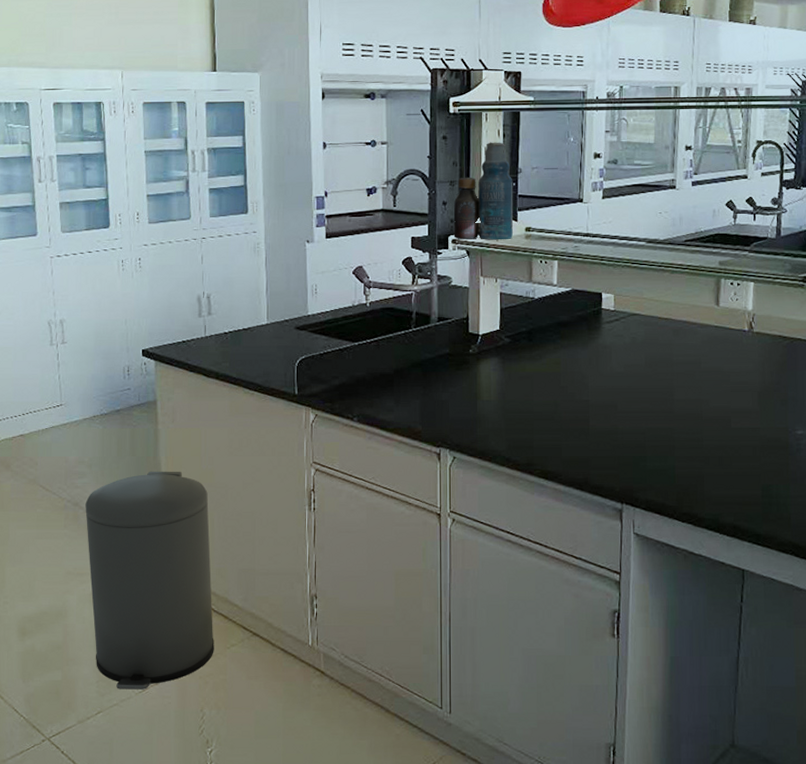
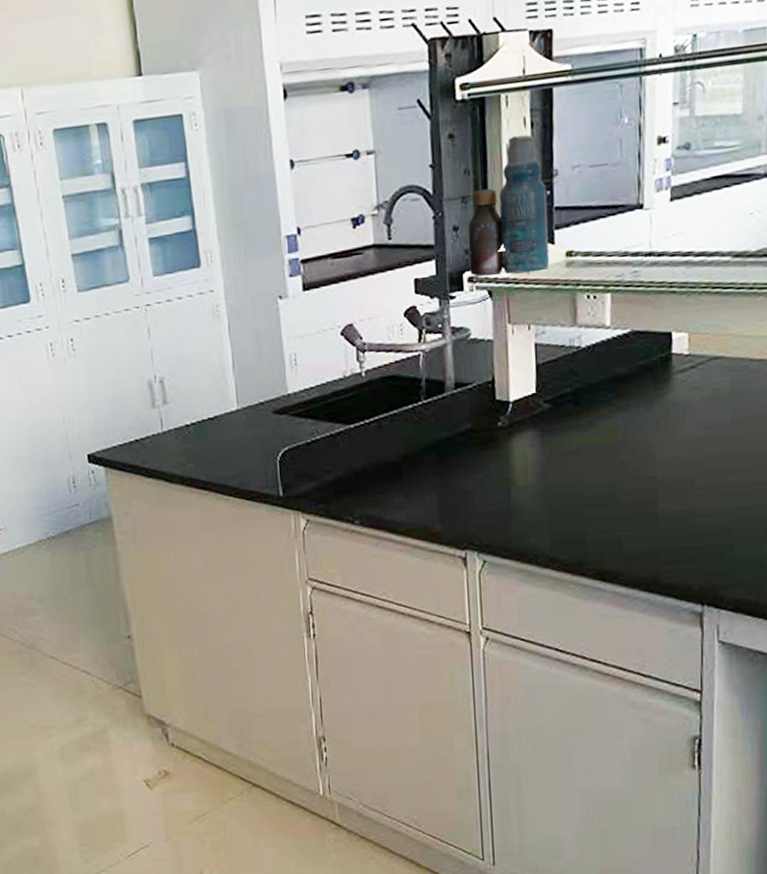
pedal bin: present [85,471,214,690] -> none [41,600,210,854]

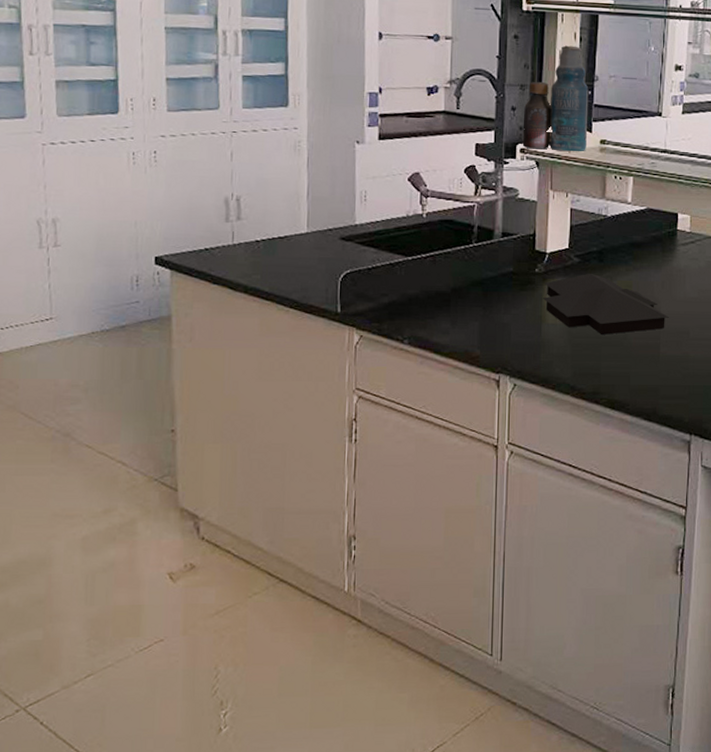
papers: none [509,420,667,494] -> present [543,273,669,335]

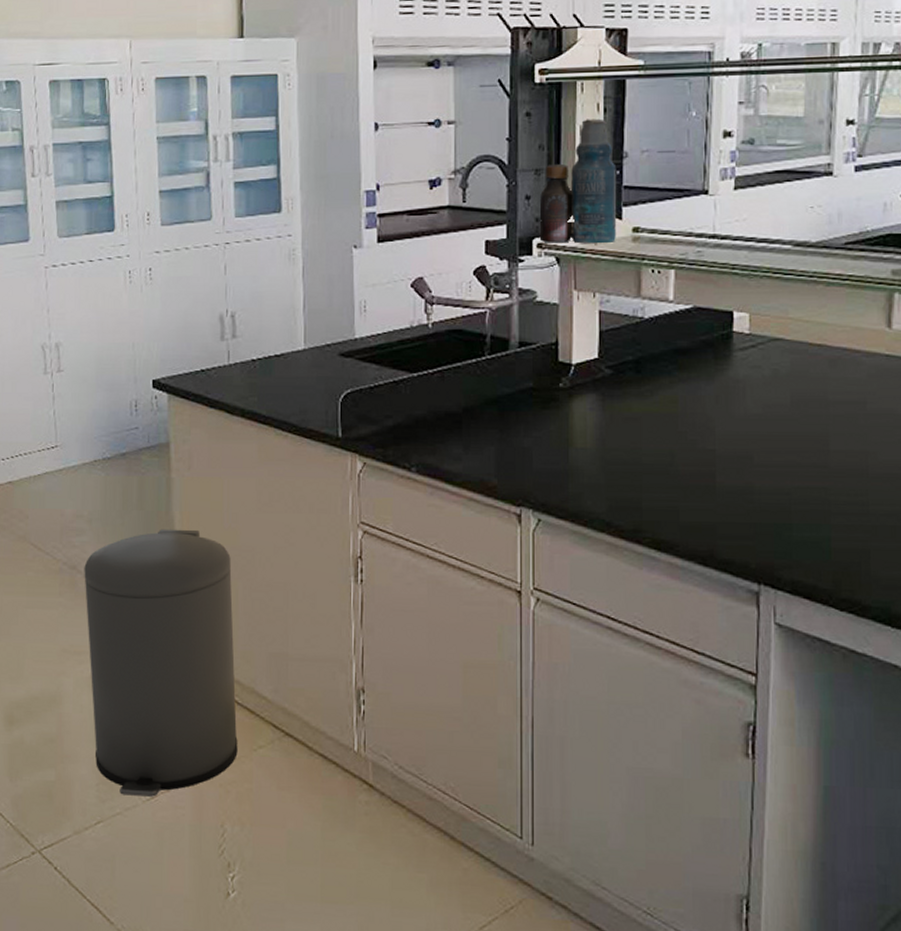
pedal bin: none [78,396,233,648] -> present [84,529,238,797]
papers: present [543,273,669,335] -> none [570,386,726,460]

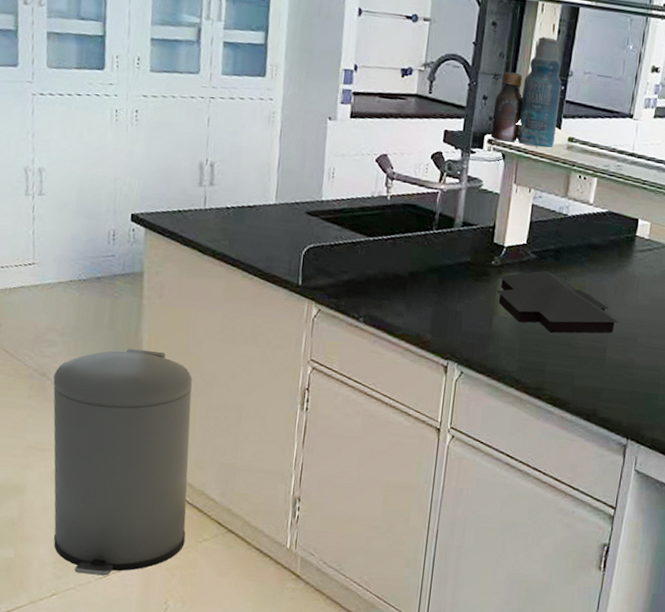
papers: none [570,386,726,460] -> present [497,270,618,333]

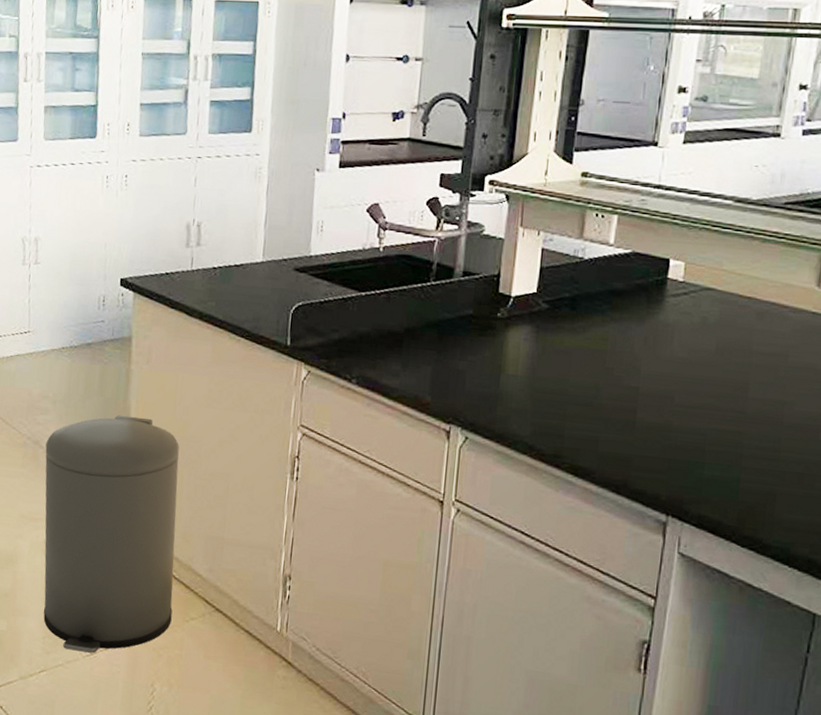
bottle: present [489,36,562,148] -> none [491,65,572,185]
papers: present [497,270,618,333] -> none [504,321,650,392]

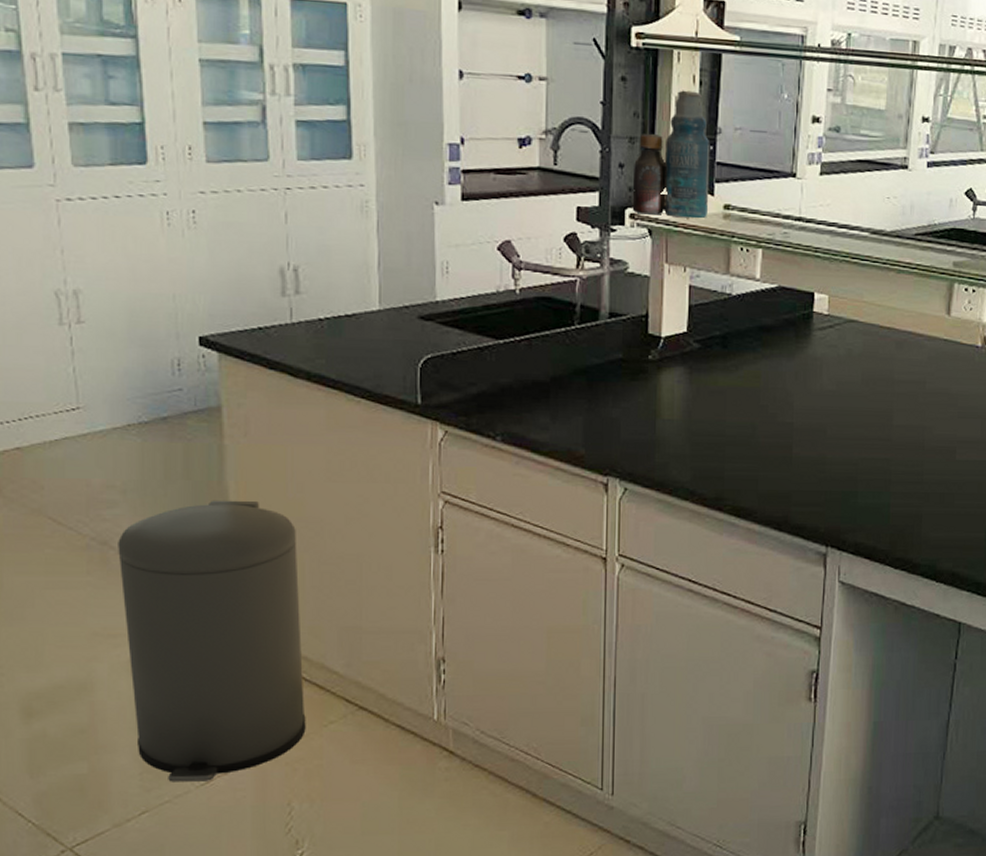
bottle: none [491,65,572,185] -> present [630,90,710,219]

